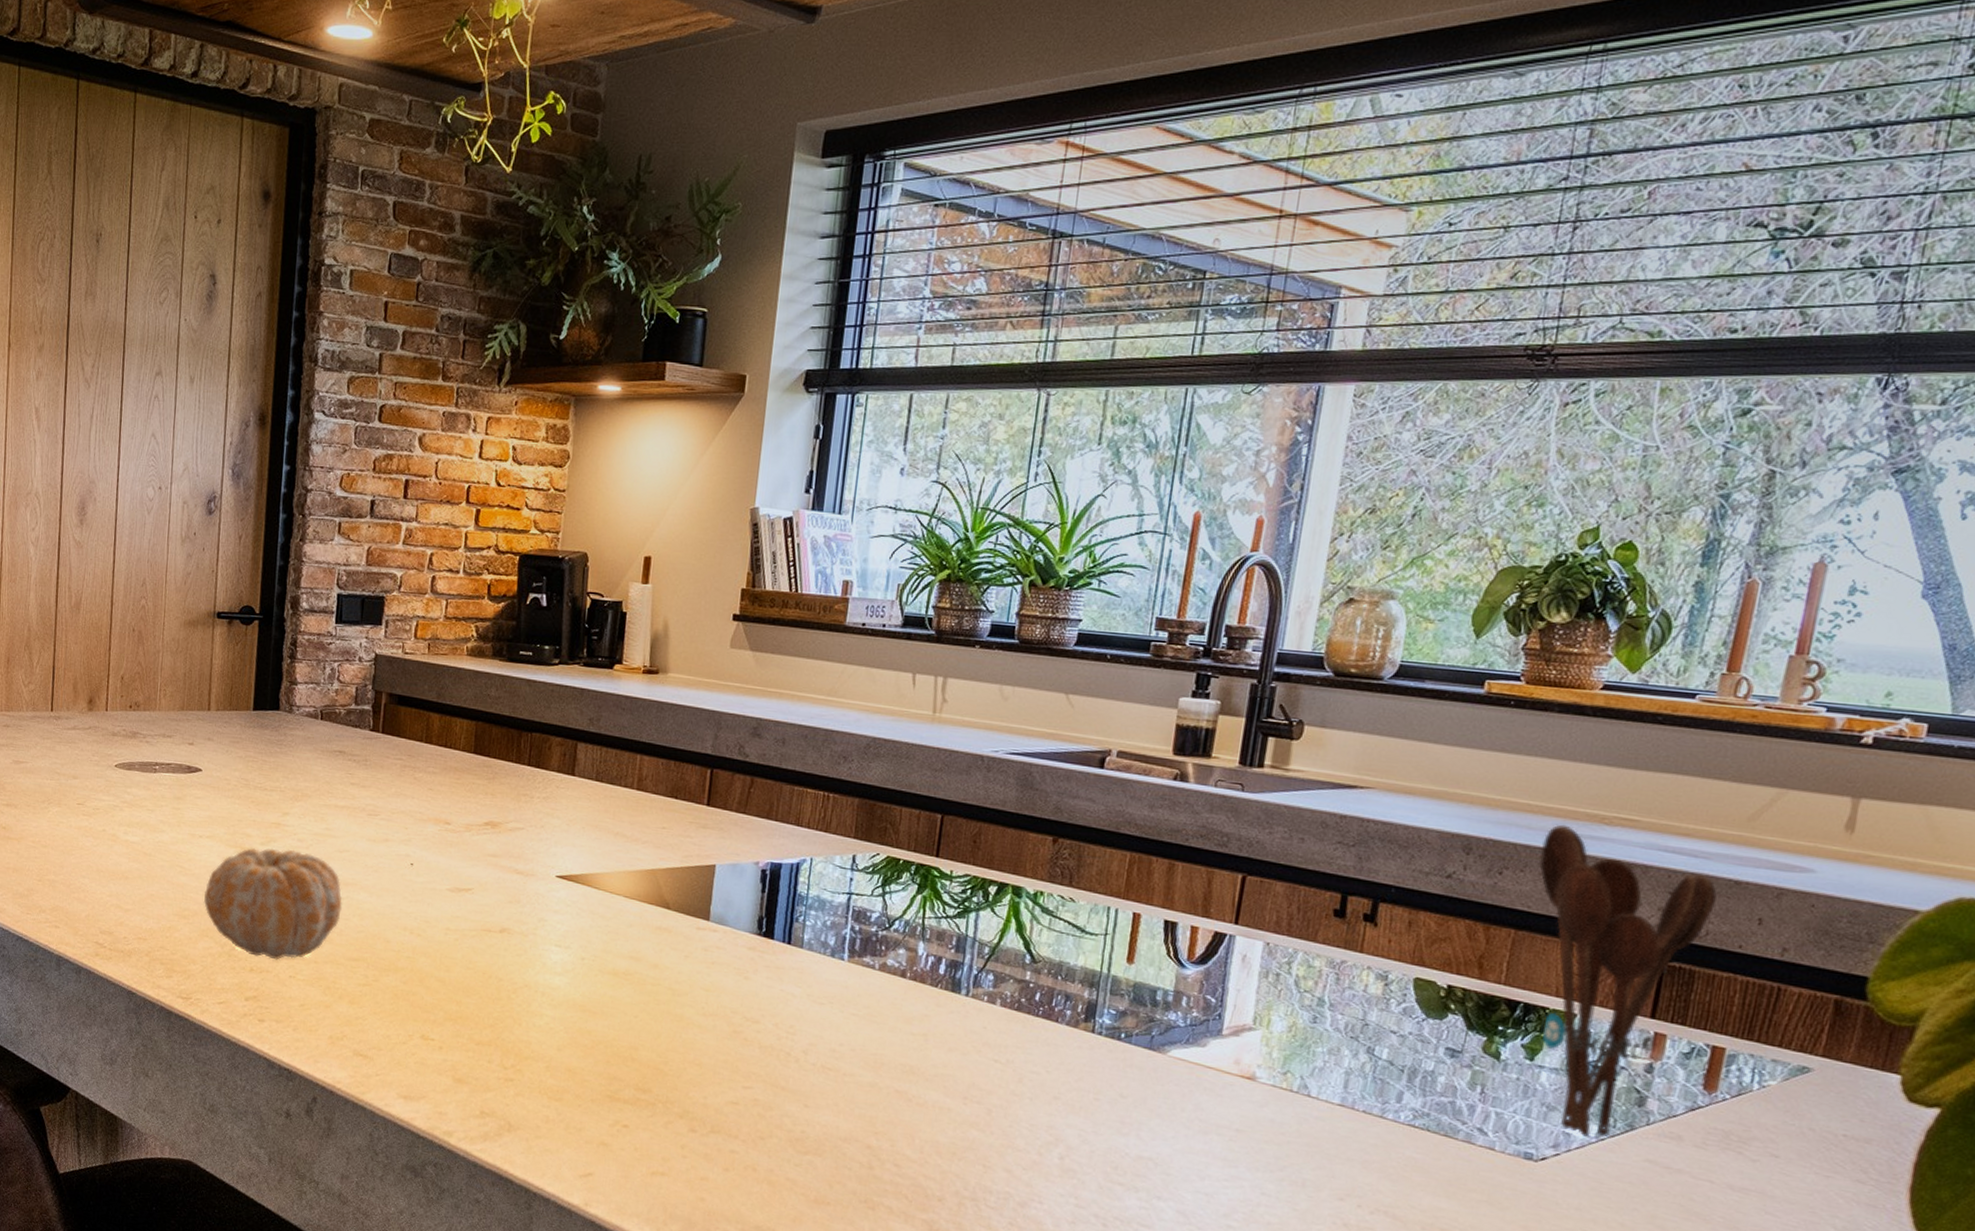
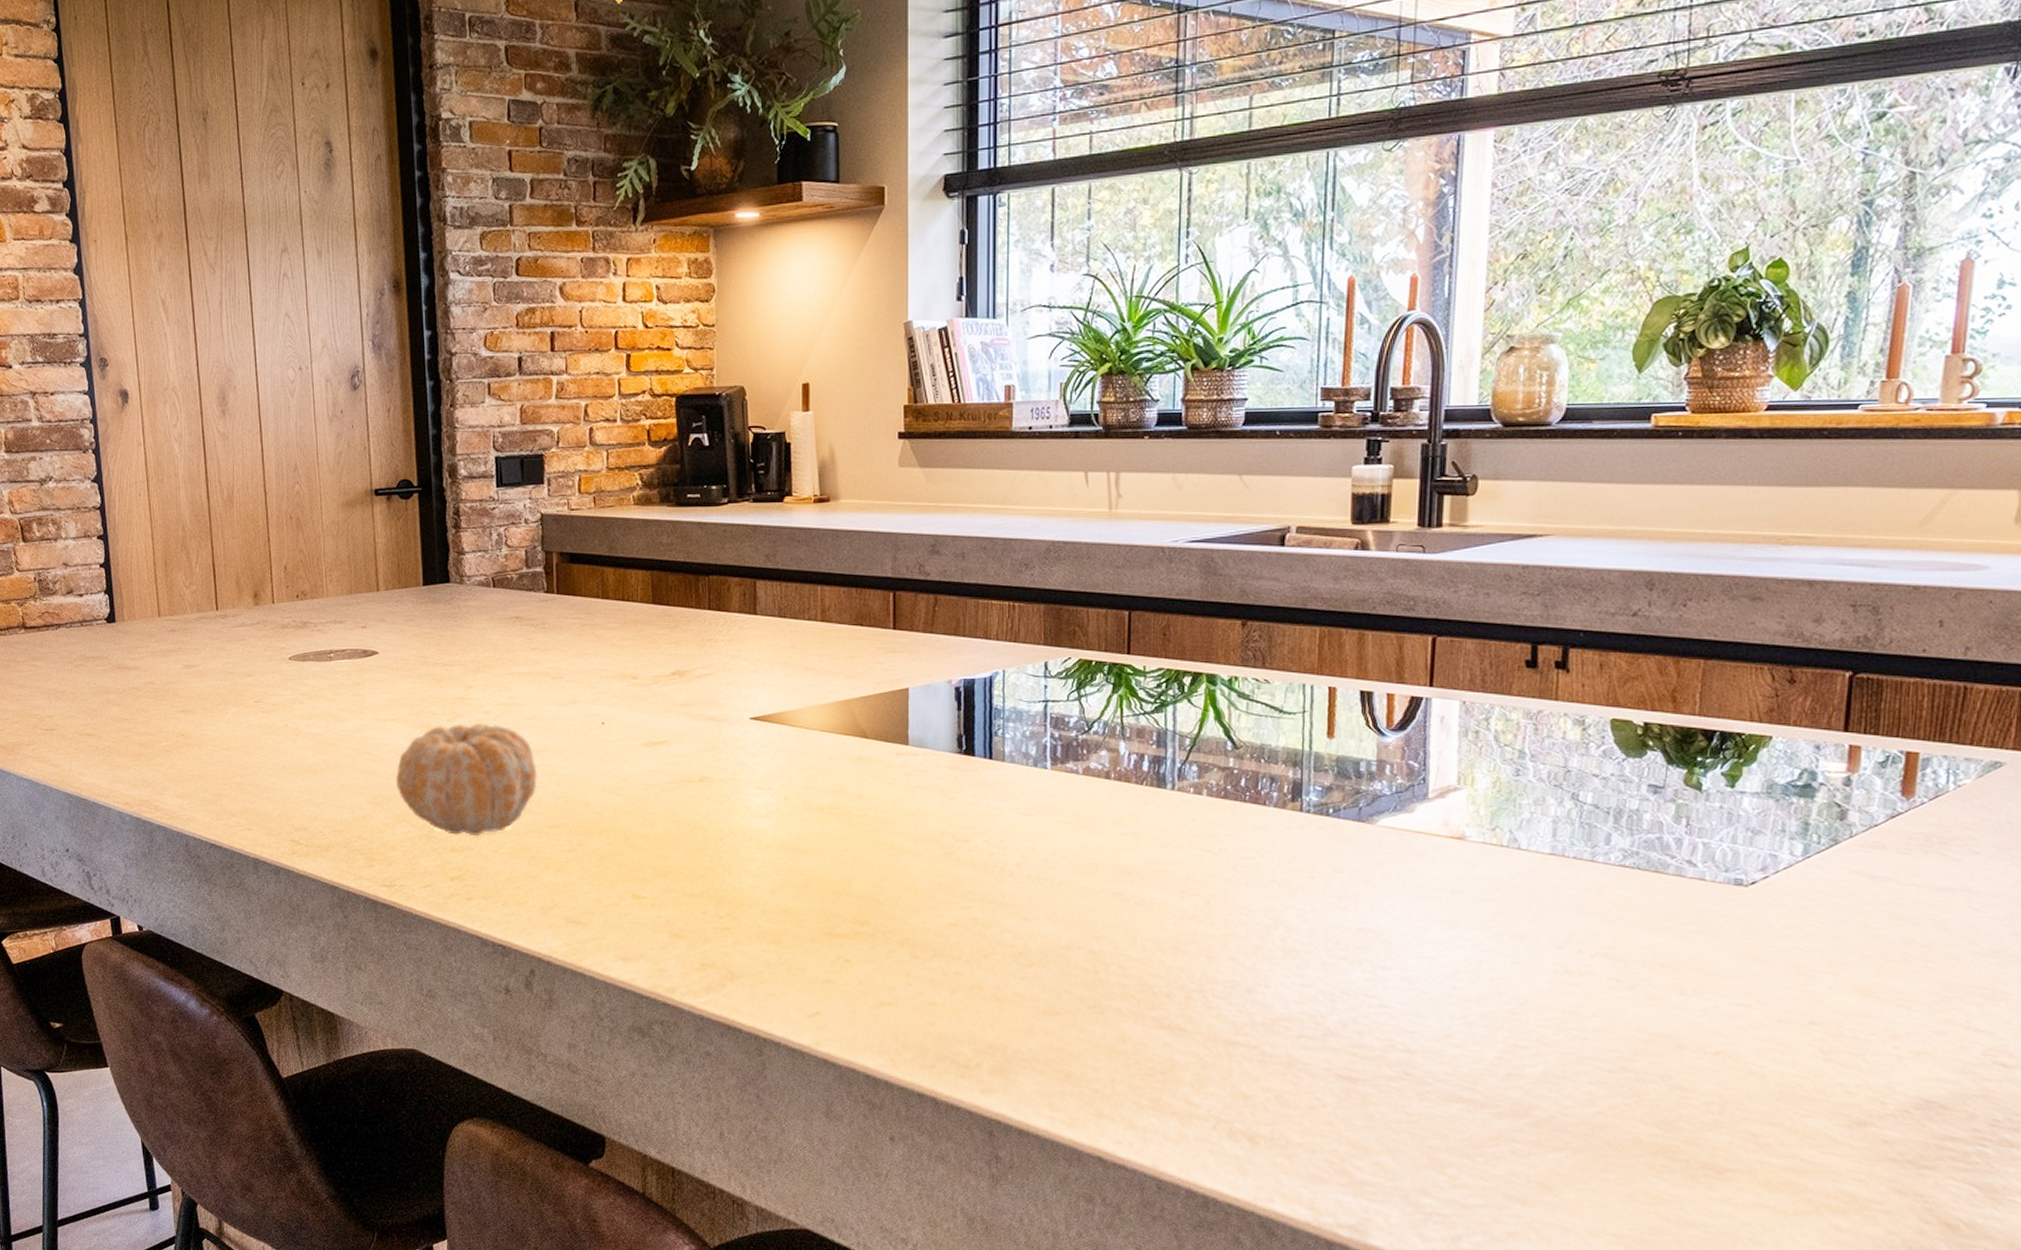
utensil holder: present [1539,824,1717,1137] -> none [1721,549,1897,856]

